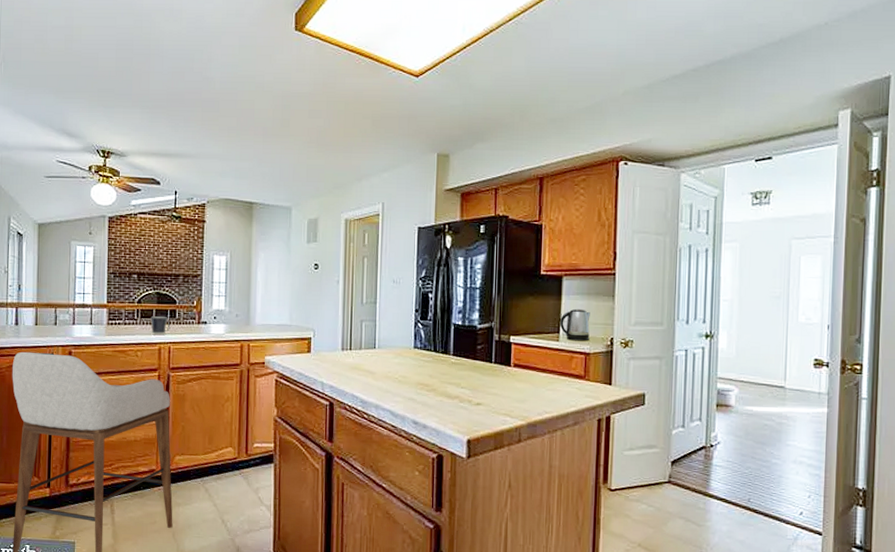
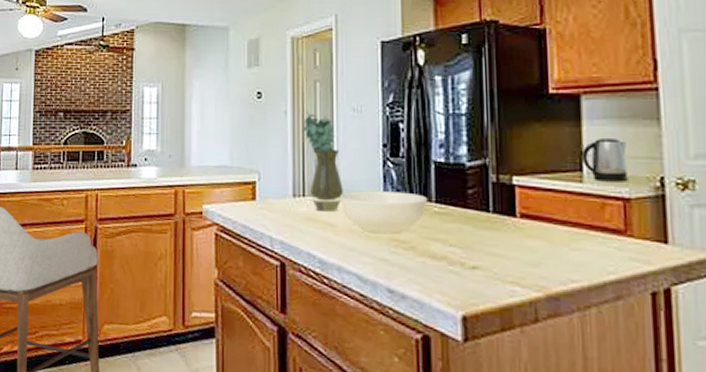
mug: present [150,316,170,335] -> none [77,159,98,180]
vase: none [351,282,382,362] -> present [302,111,343,212]
bowl: none [379,346,447,380] -> present [339,191,428,235]

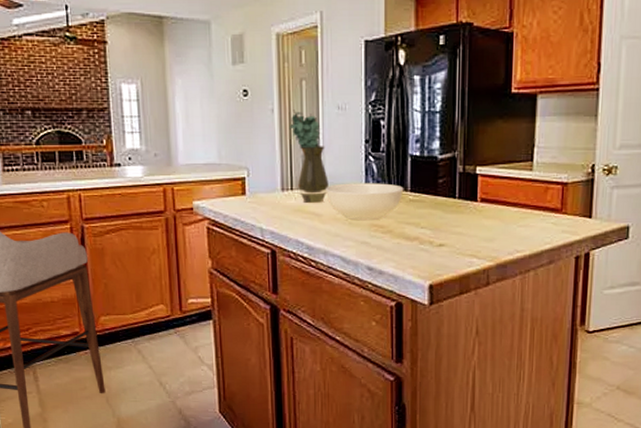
kettle: present [581,137,628,182] -> none [533,132,569,170]

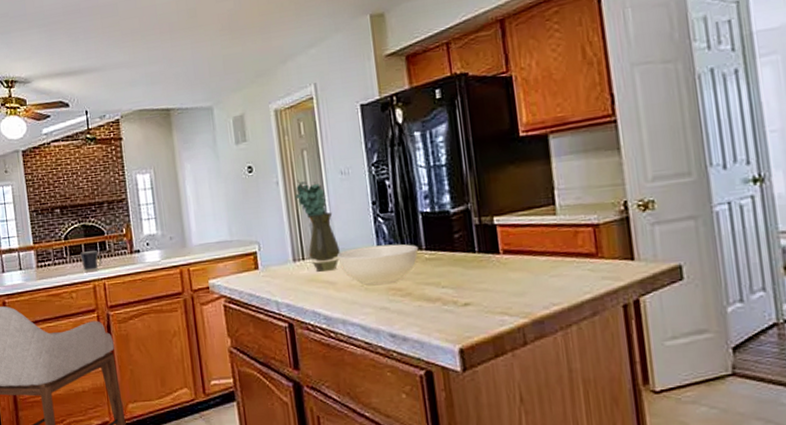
mug: none [53,160,78,181] -> present [80,251,102,272]

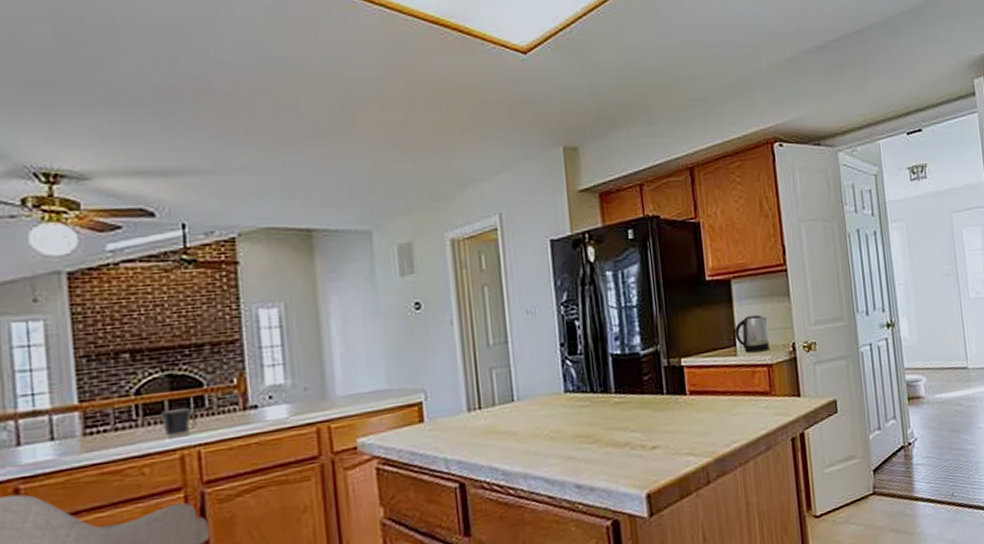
vase: present [294,180,340,272] -> none [472,319,523,422]
bowl: present [336,243,419,286] -> none [519,387,608,434]
kettle: none [553,170,596,212] -> present [734,314,770,354]

